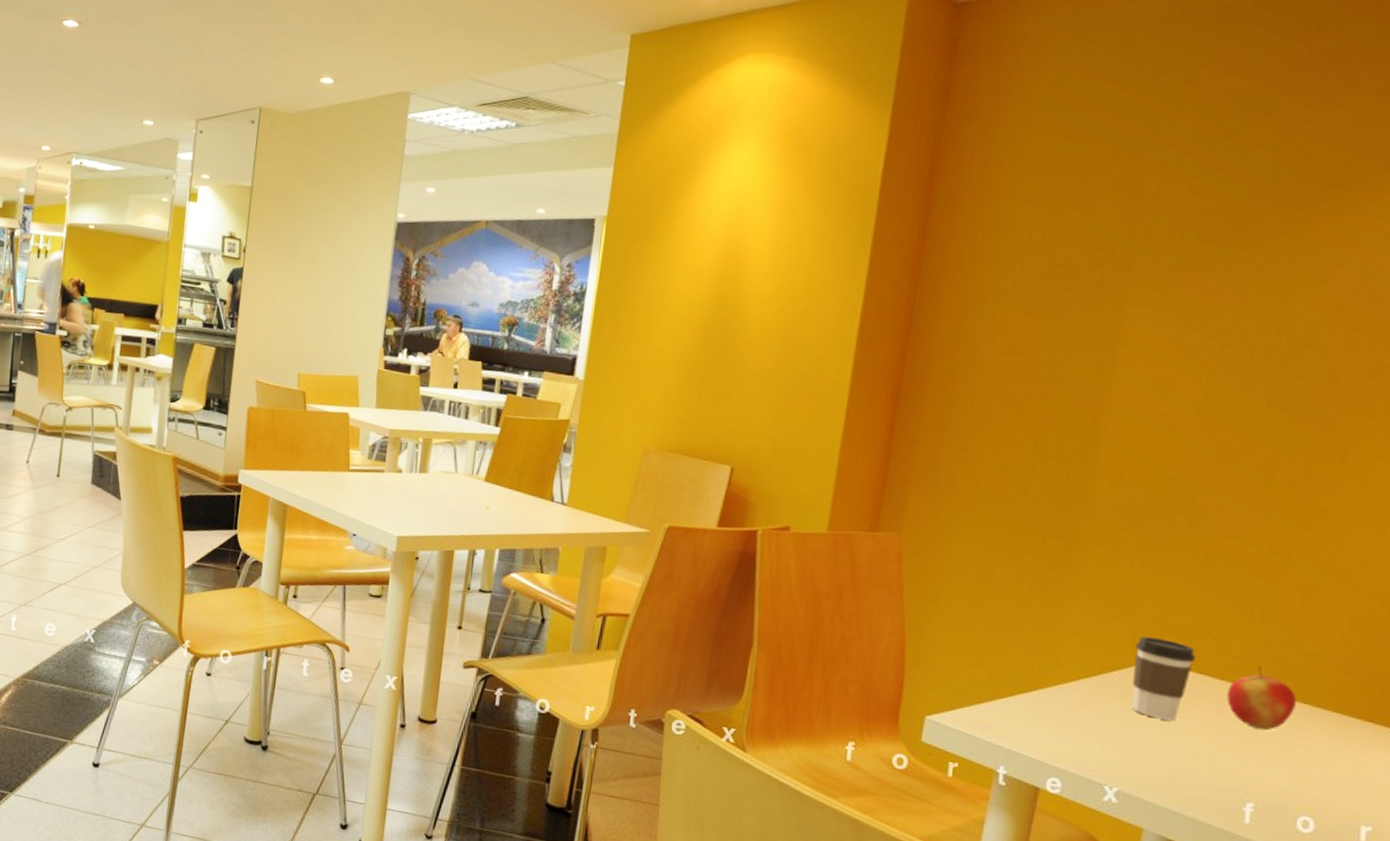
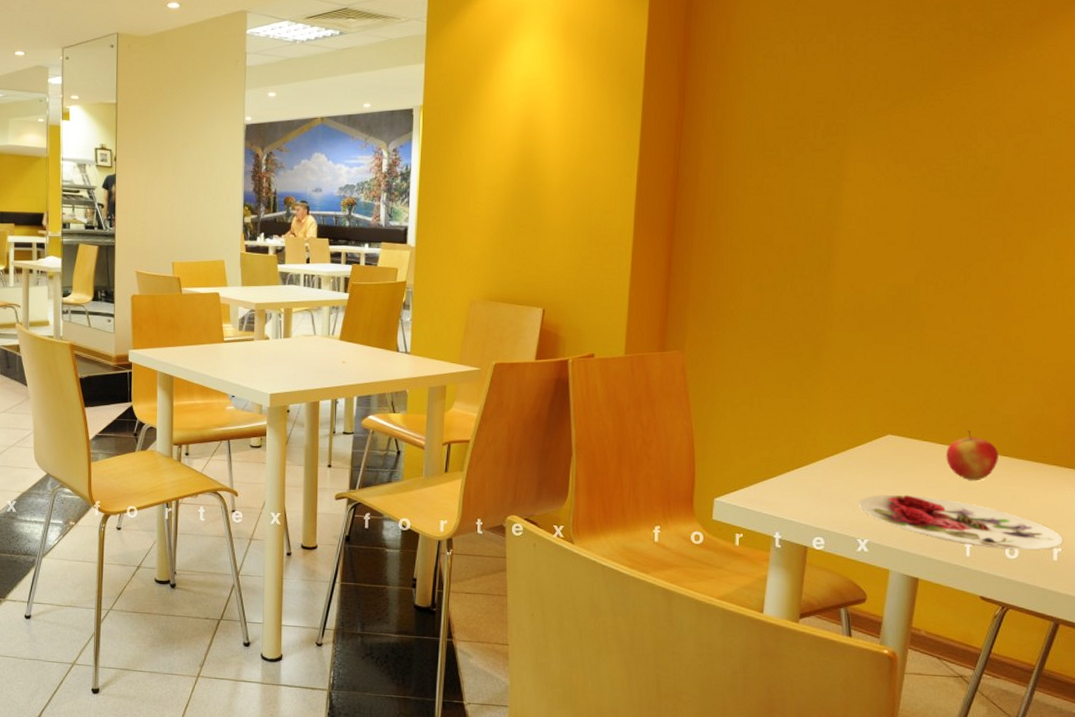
plate: none [1109,734,1375,827] -> present [859,494,1063,550]
coffee cup: present [1131,636,1196,721] -> none [873,415,920,481]

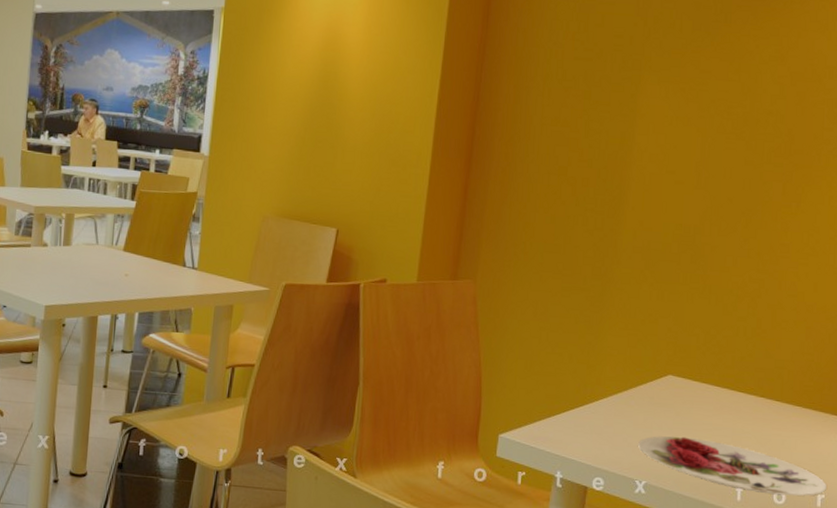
apple: present [946,430,998,480] -> none [722,374,771,424]

